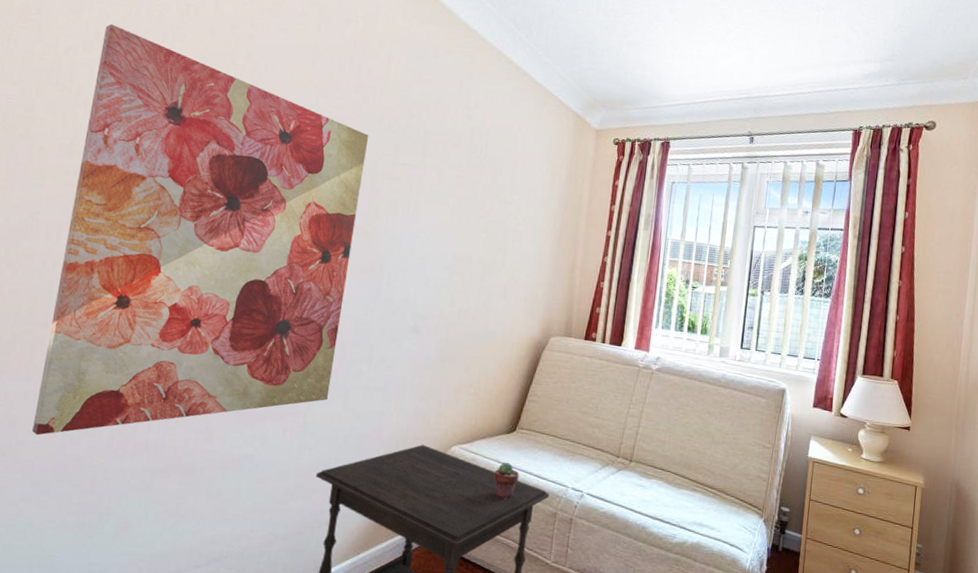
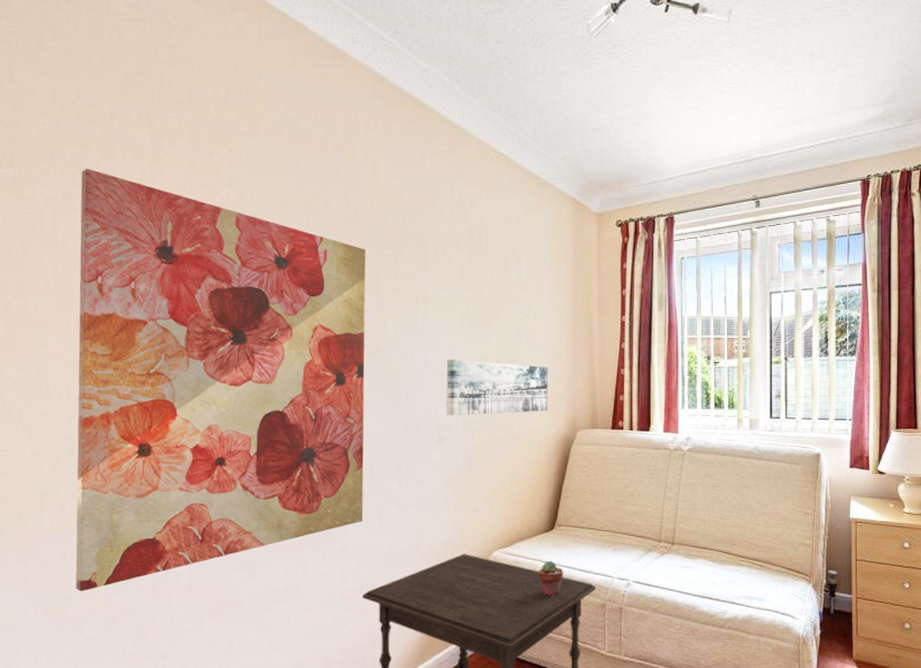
wall art: none [424,251,530,314] -> present [446,359,548,415]

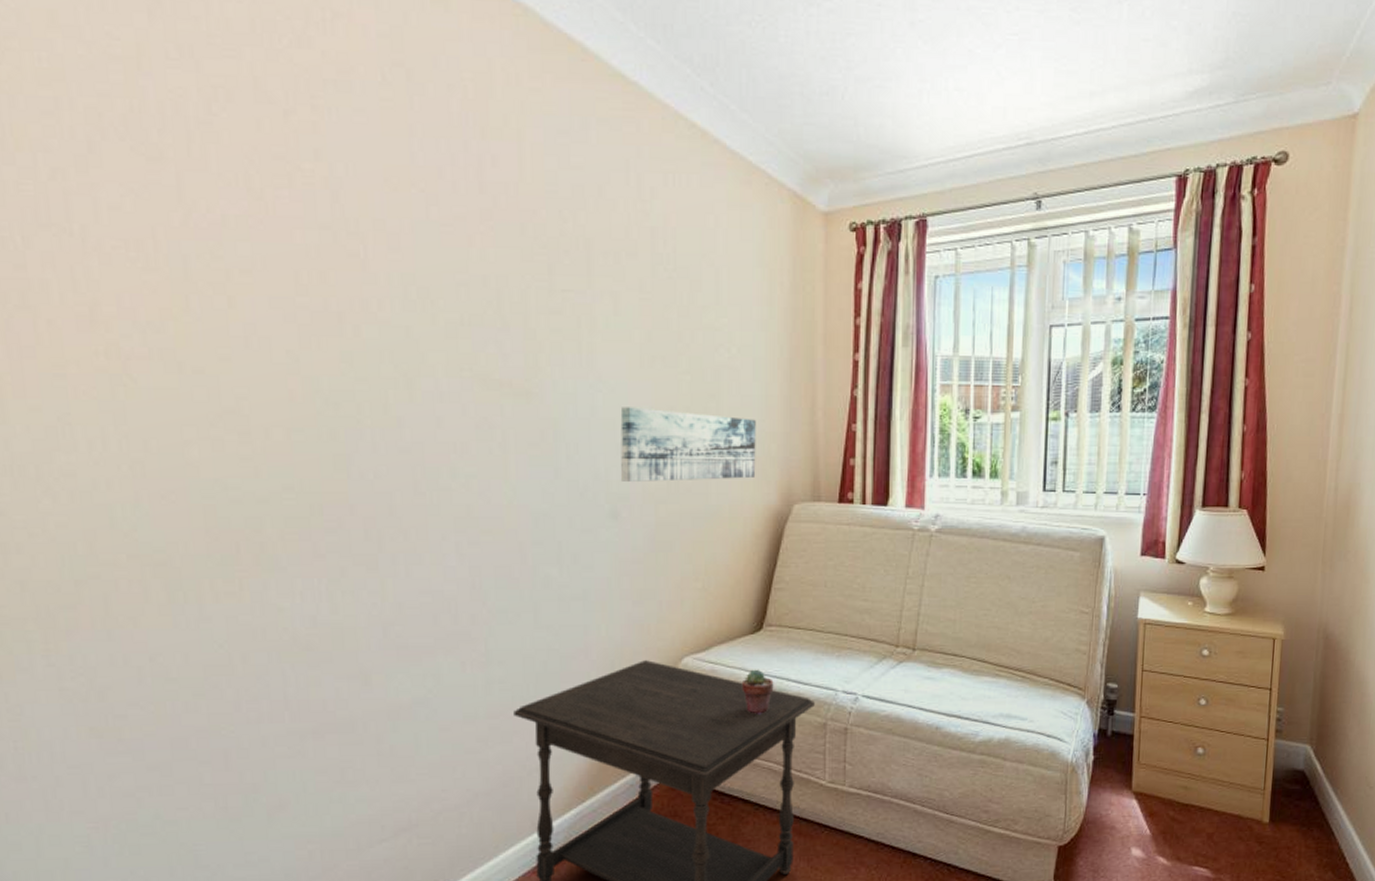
wall art: present [75,168,366,592] -> none [100,127,513,707]

